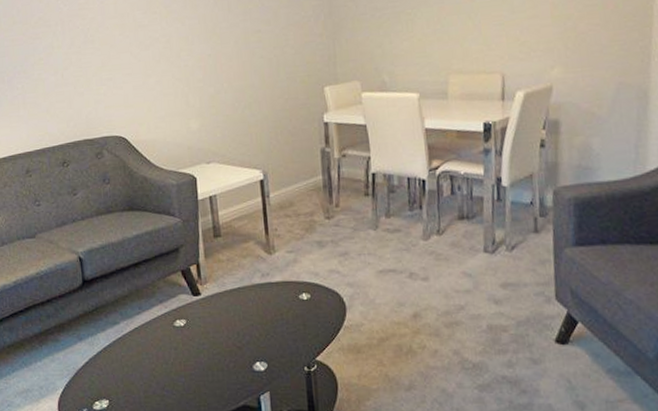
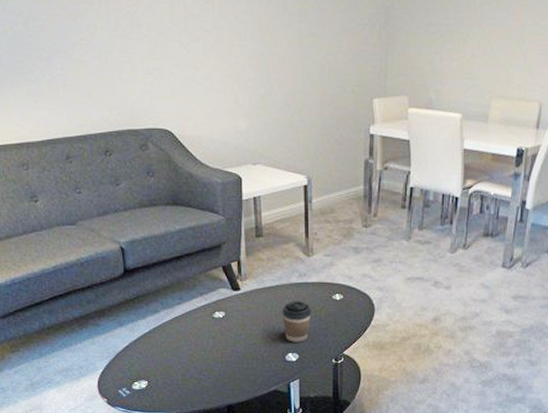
coffee cup: none [246,303,278,350] -> present [282,301,312,342]

